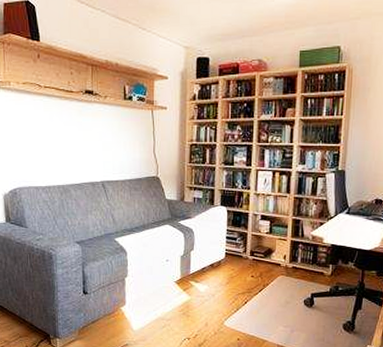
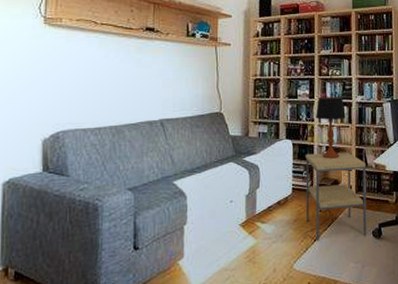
side table: none [238,221,303,304] -> present [305,152,367,241]
table lamp: none [251,165,284,228] -> present [315,96,346,159]

